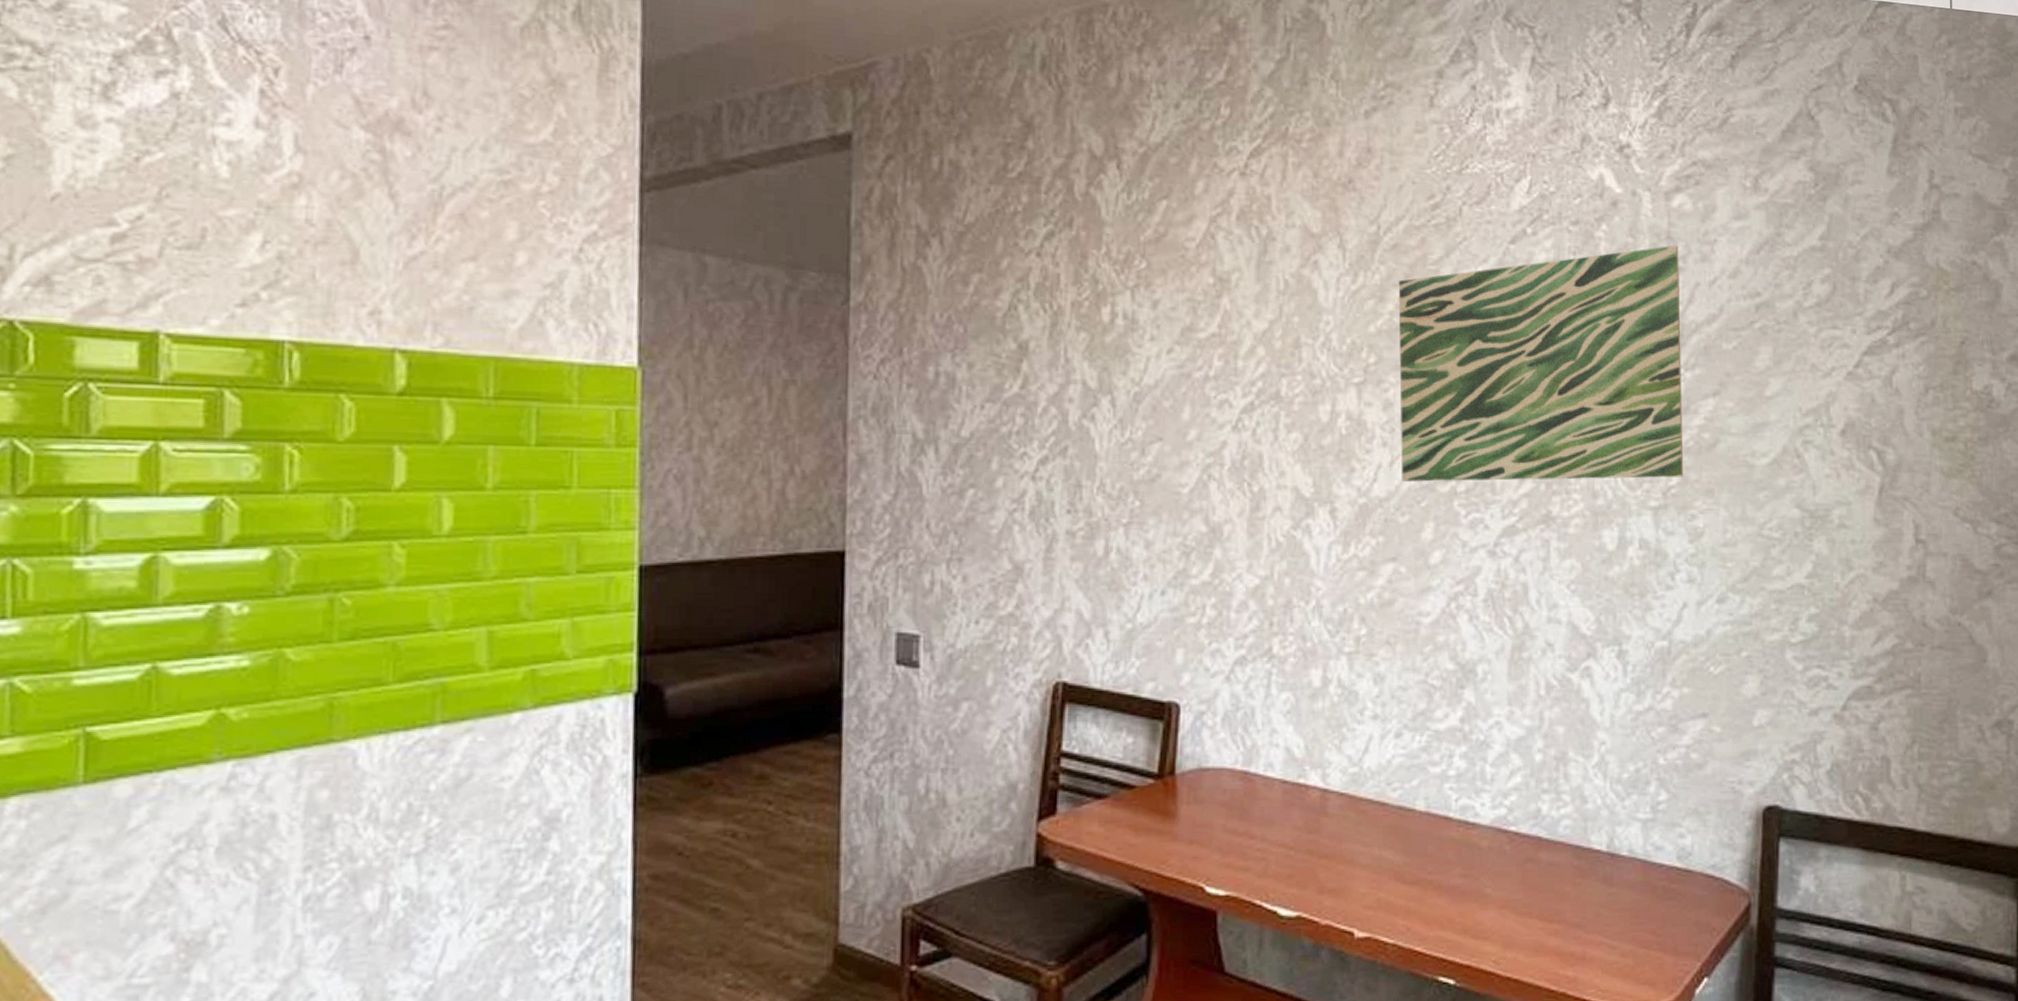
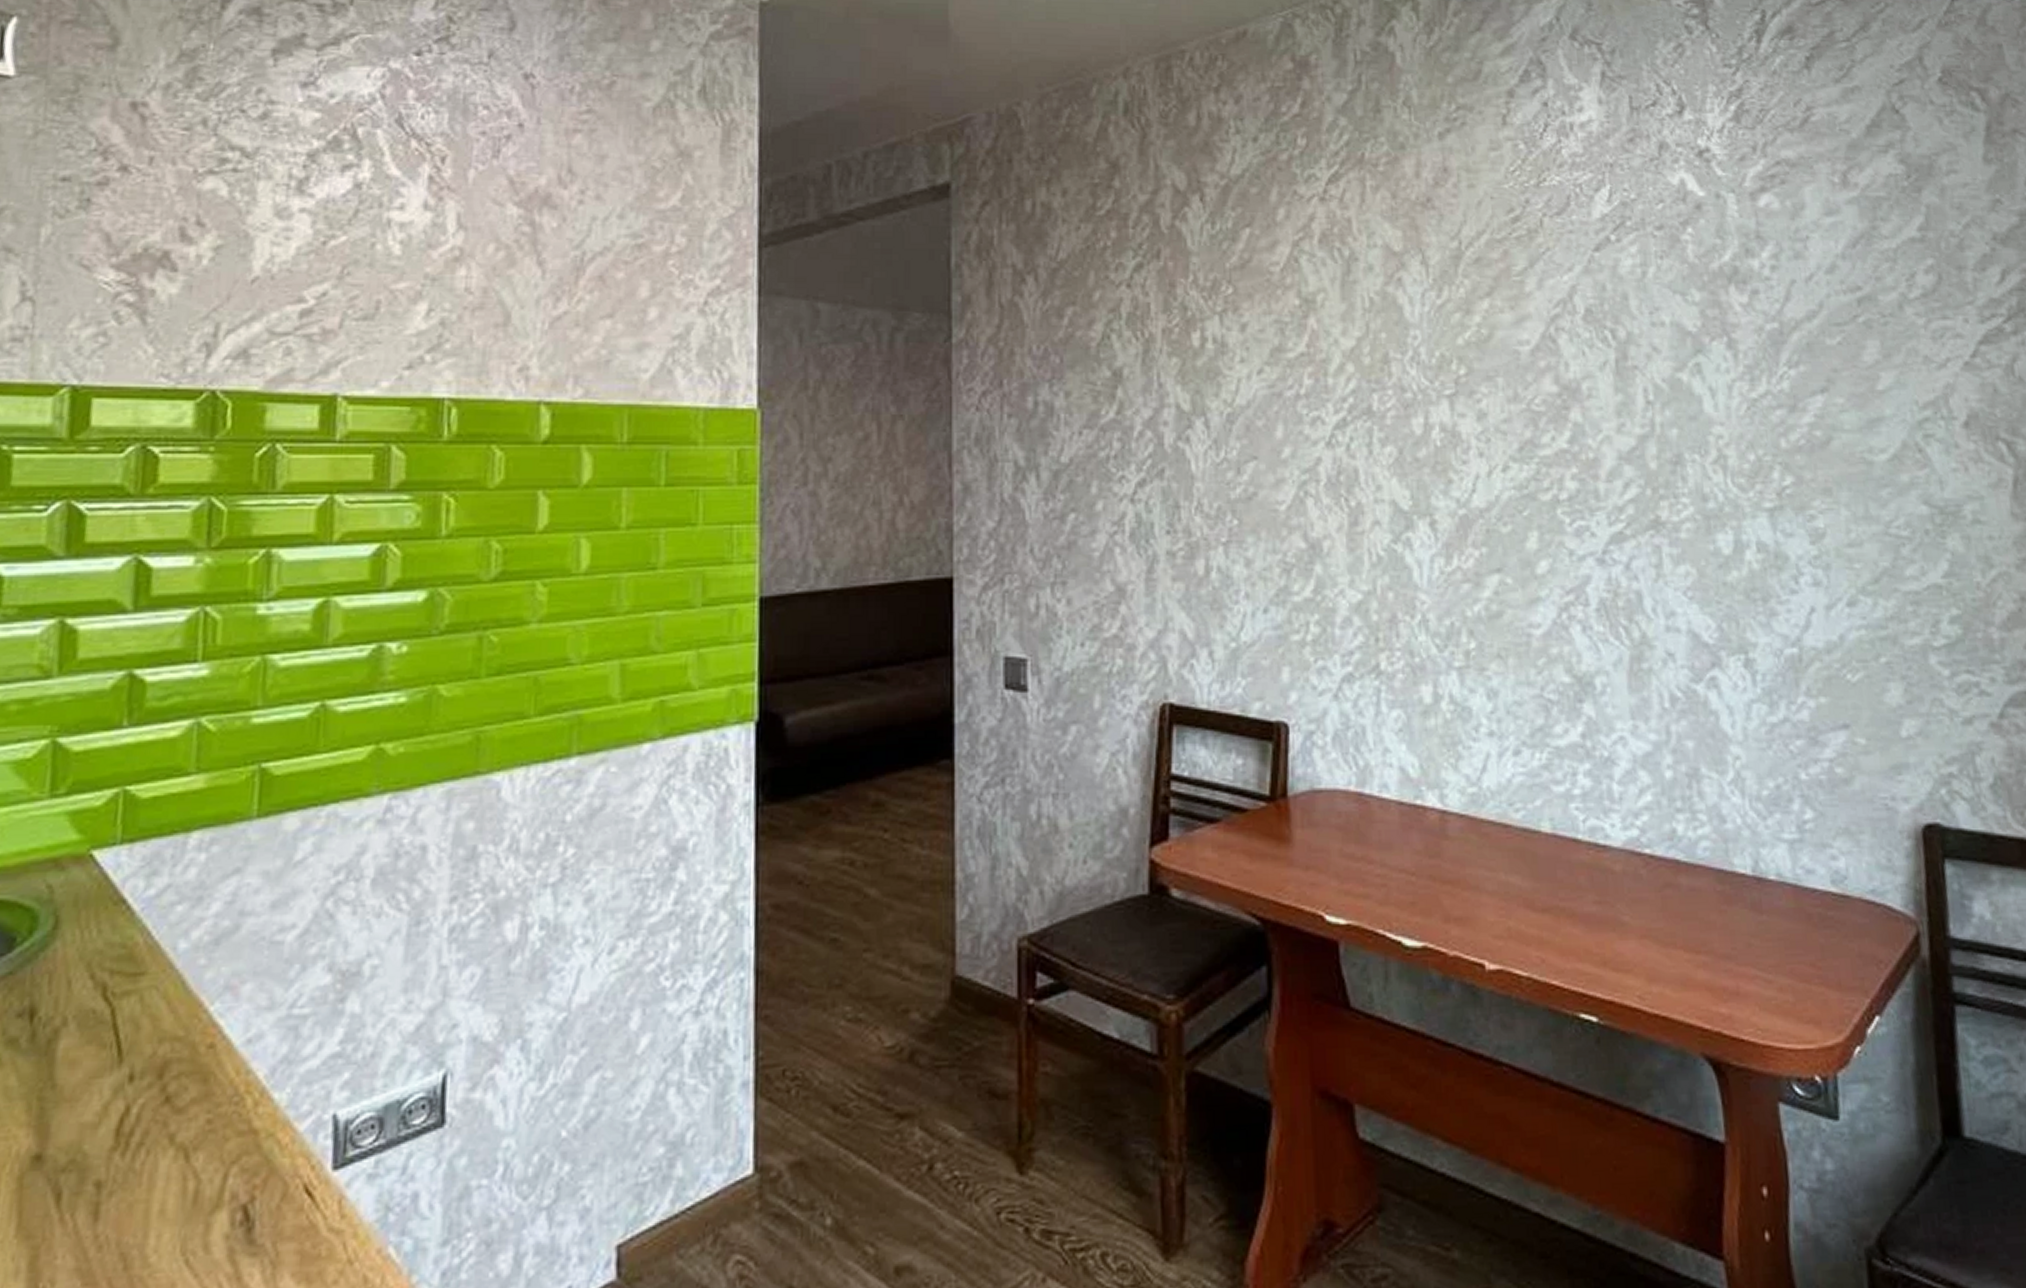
wall art: present [1398,245,1684,482] -> none [1483,244,1798,491]

